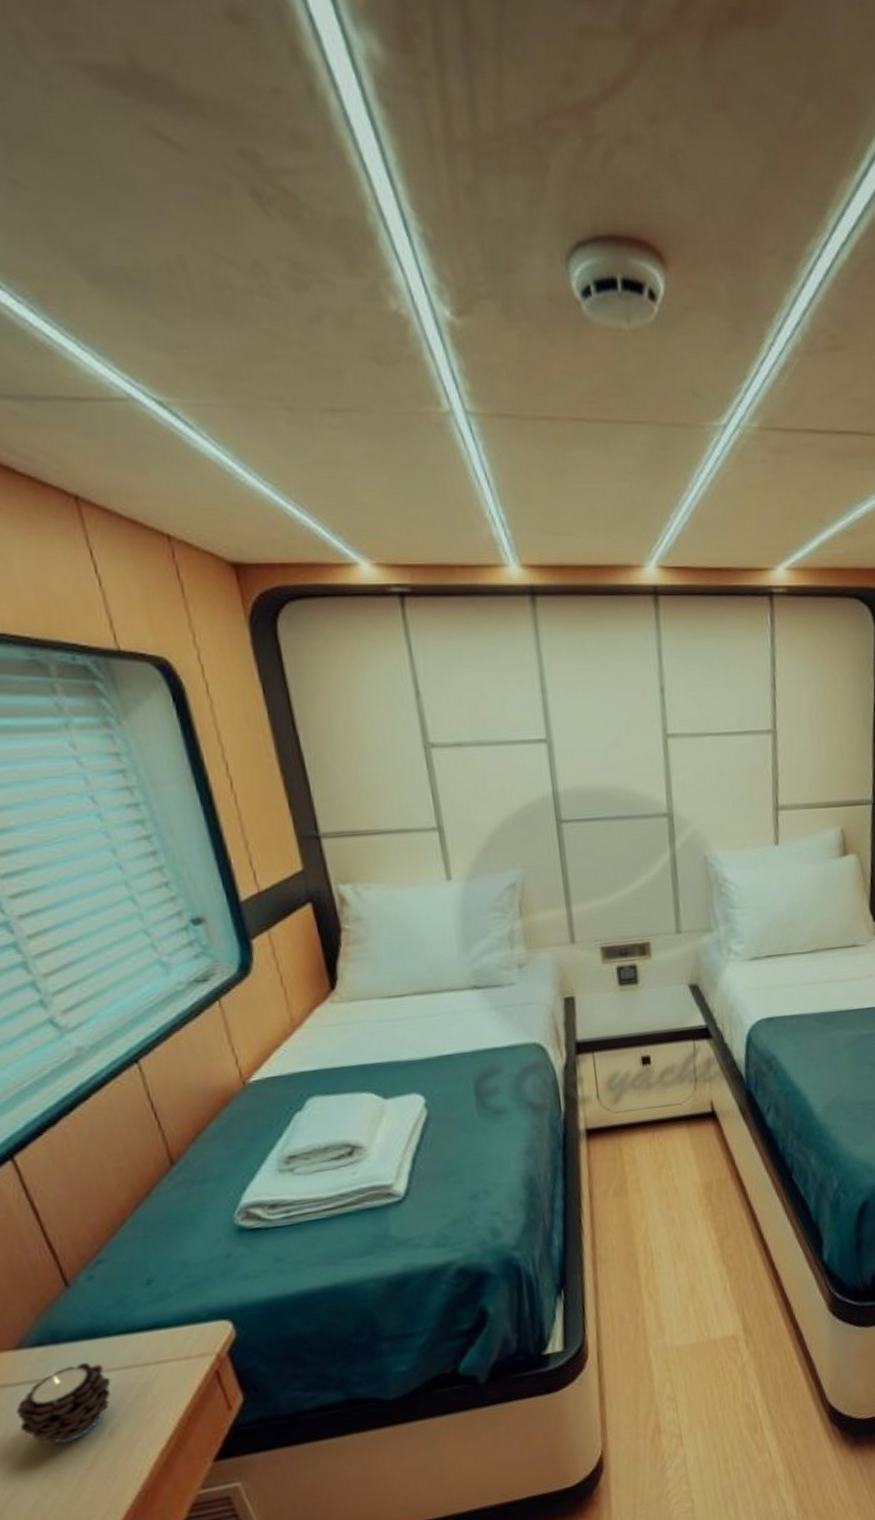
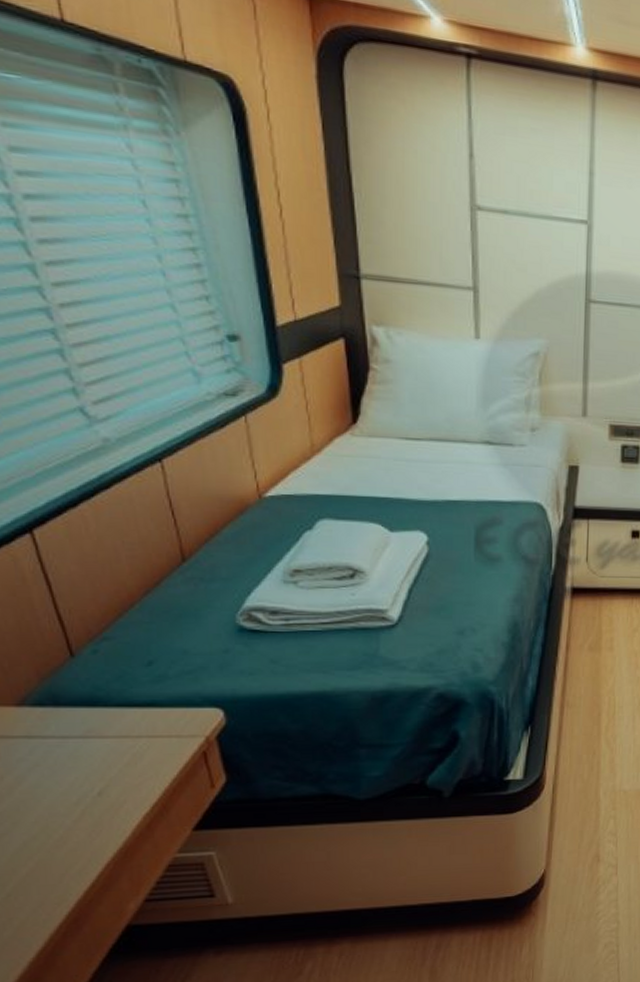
candle: present [16,1362,111,1444] -> none [12,726,105,795]

